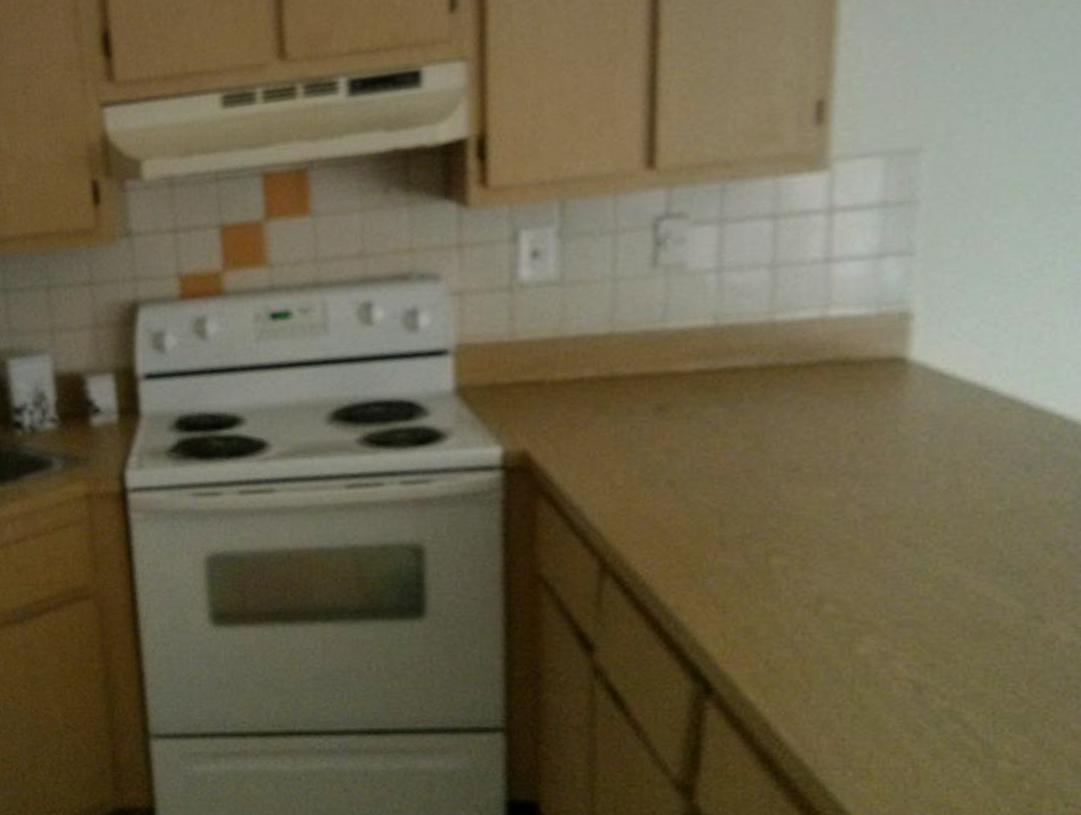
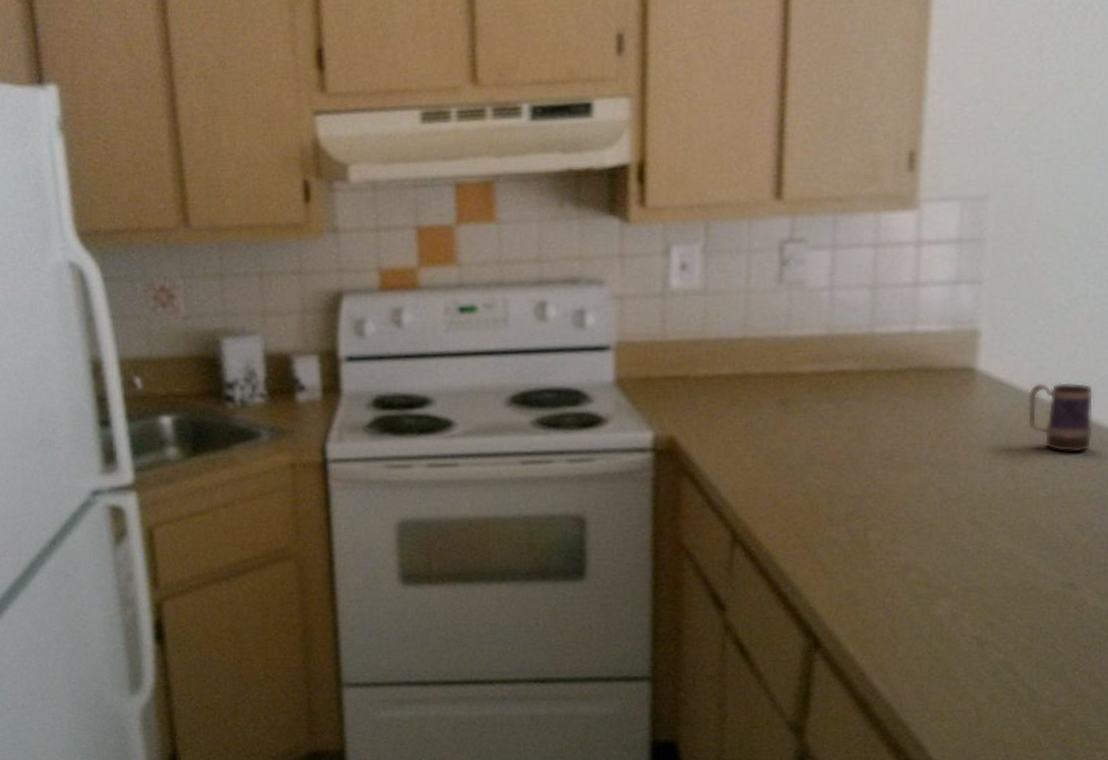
mug: none [976,370,1066,457] -> present [1027,382,1094,453]

